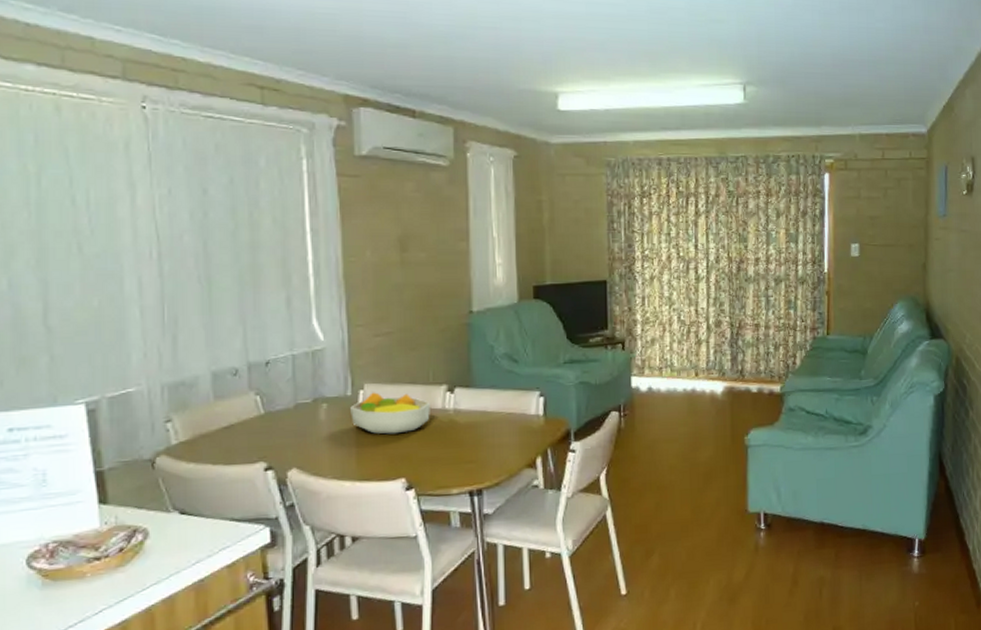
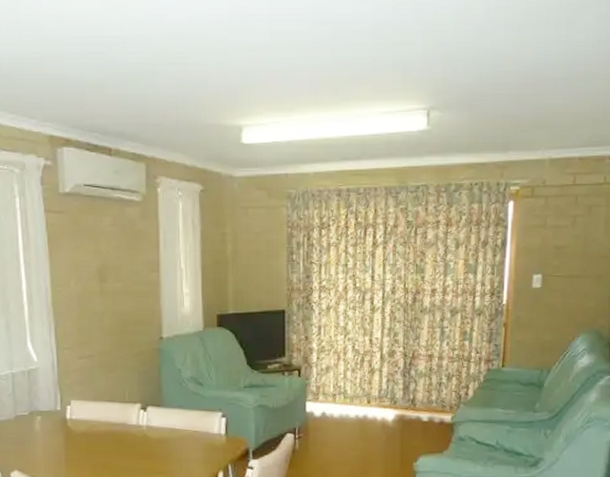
fruit bowl: present [350,392,430,434] -> none [60,408,127,445]

